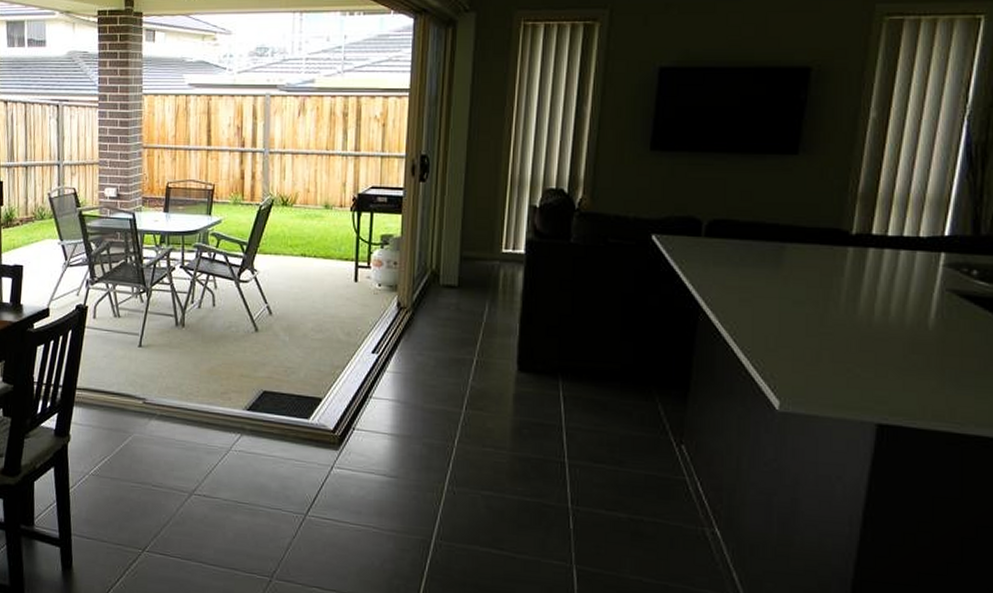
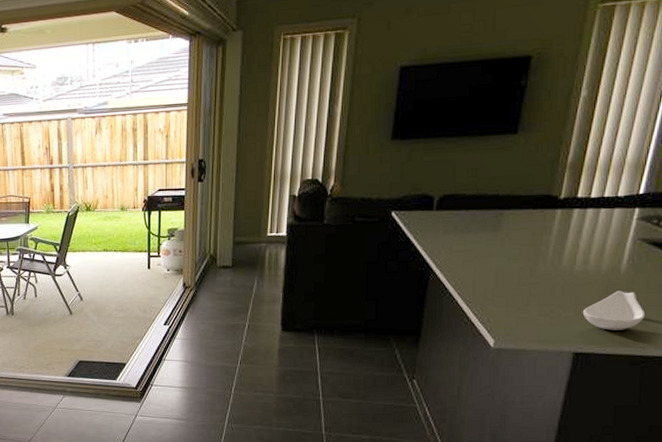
spoon rest: none [885,351,962,400] -> present [582,291,646,330]

